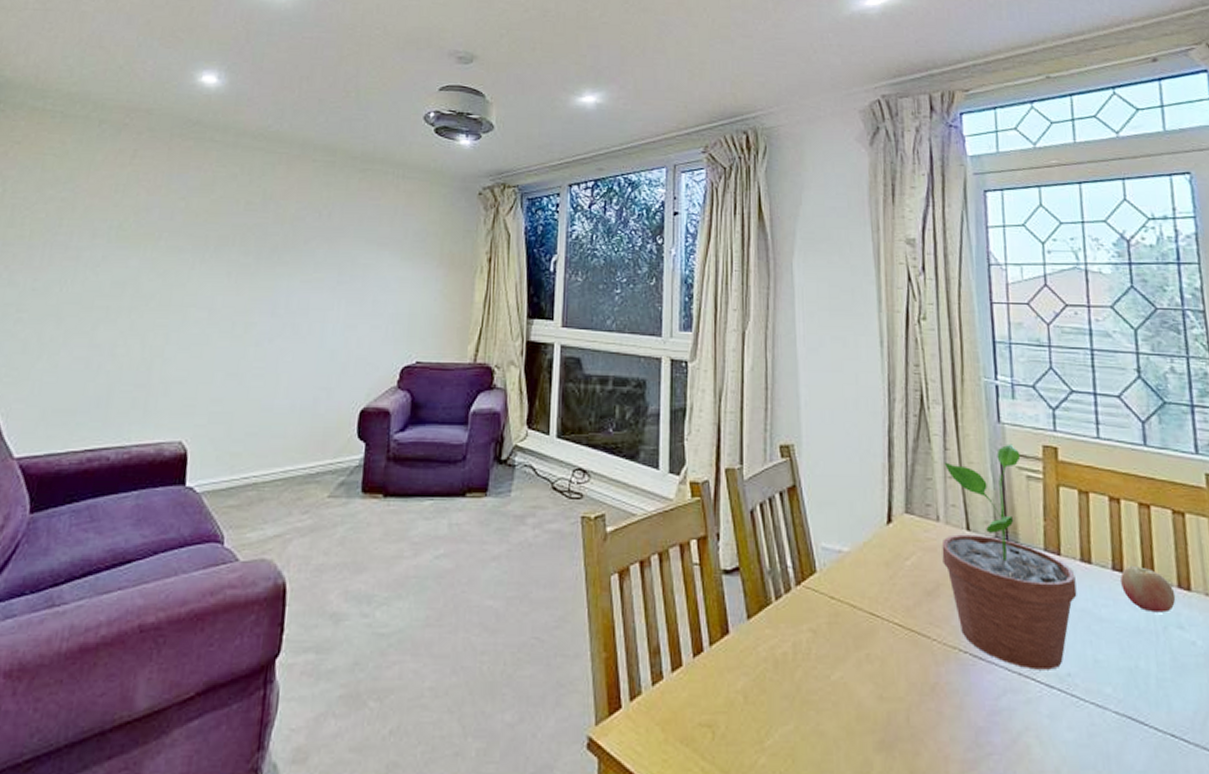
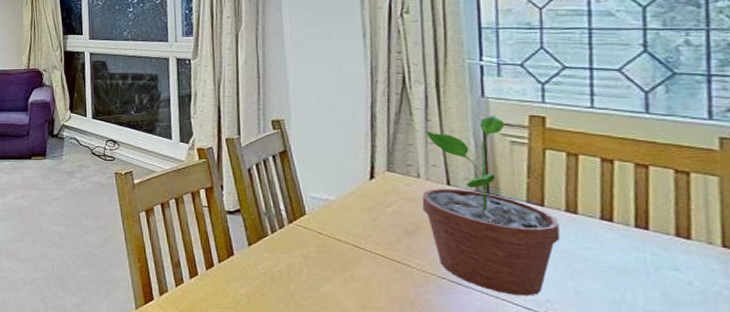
fruit: present [1120,565,1176,613] -> none [609,216,672,257]

